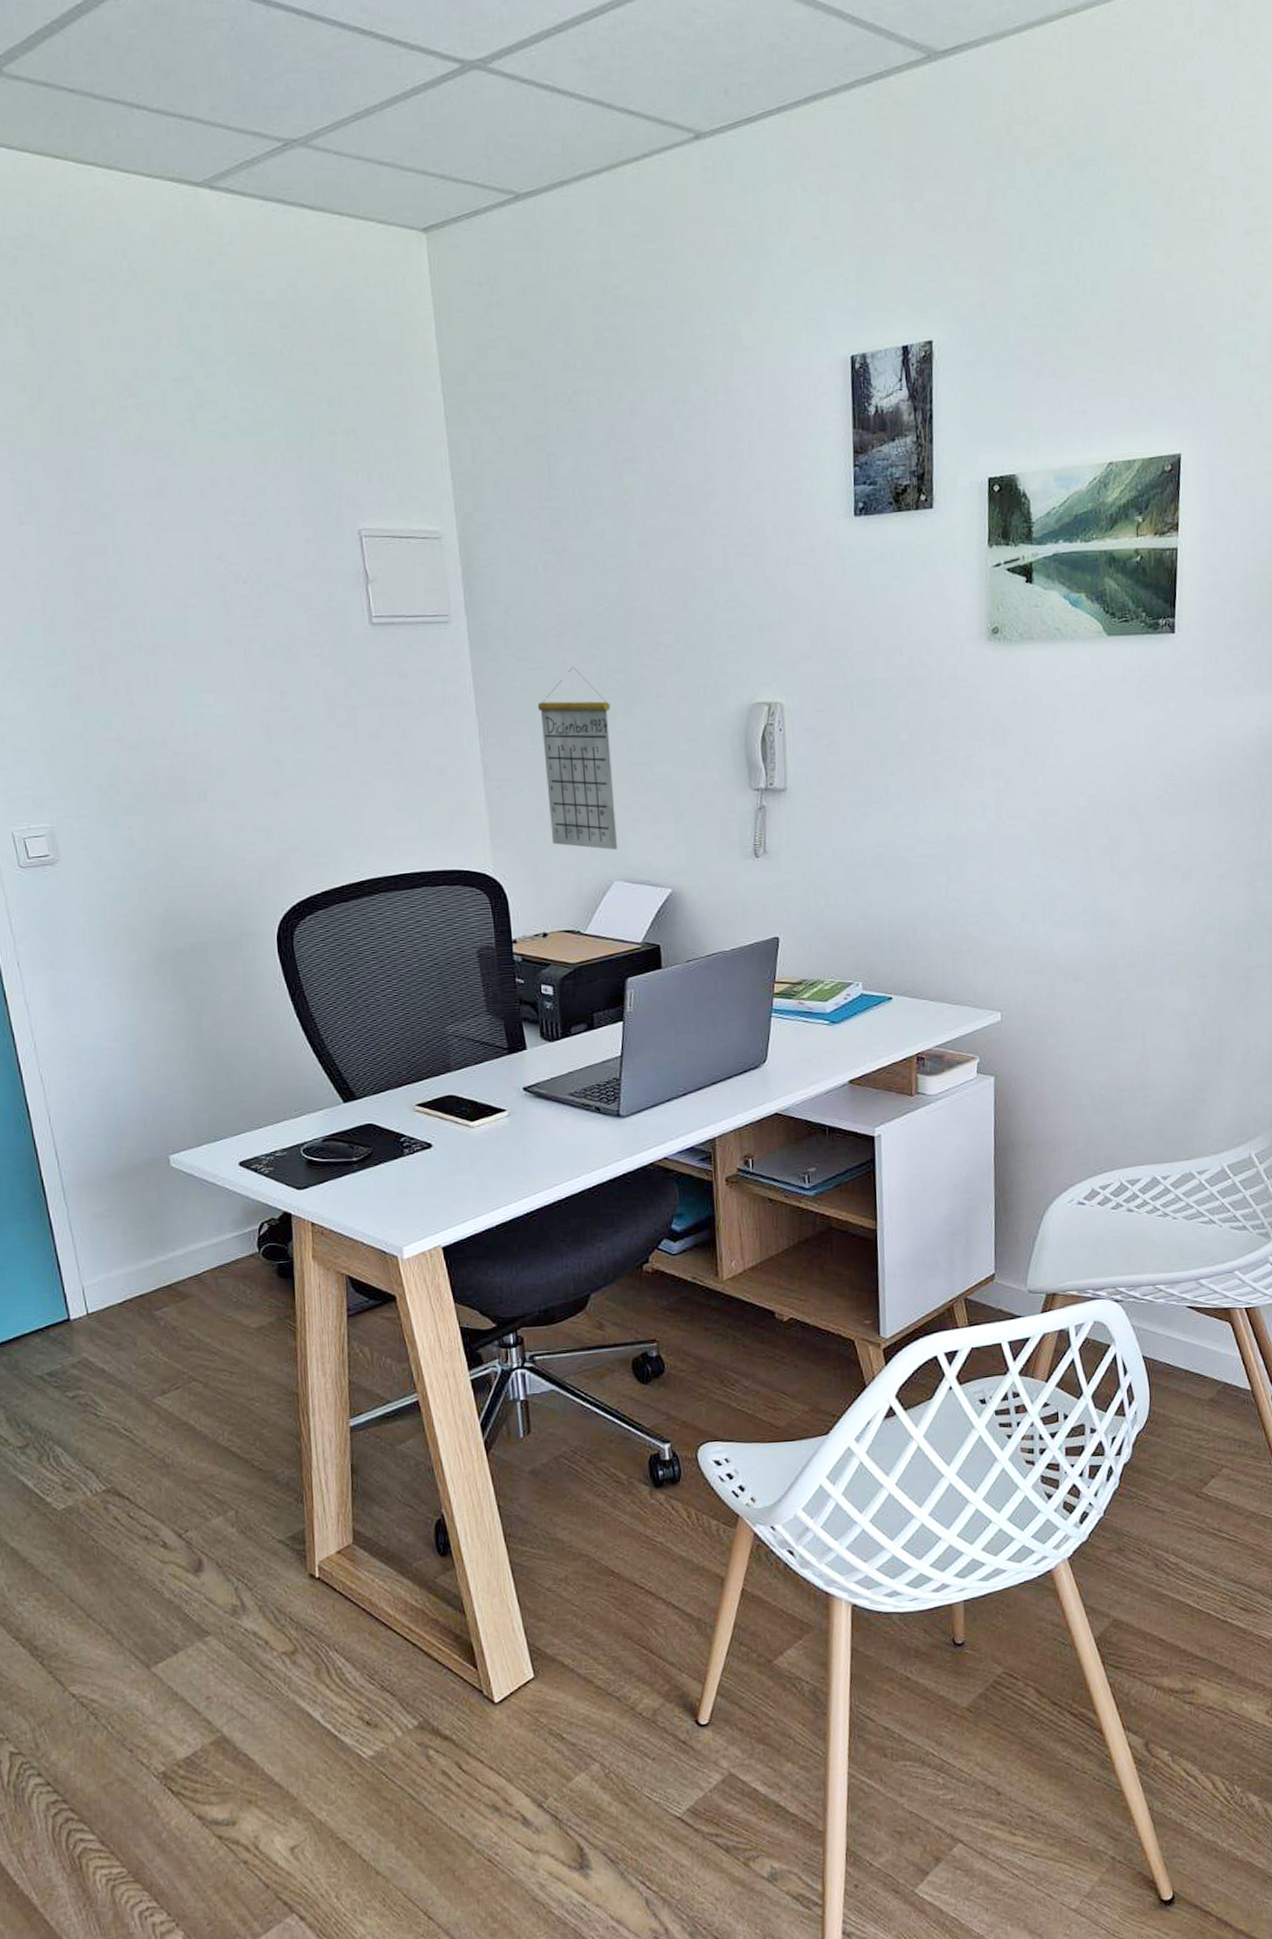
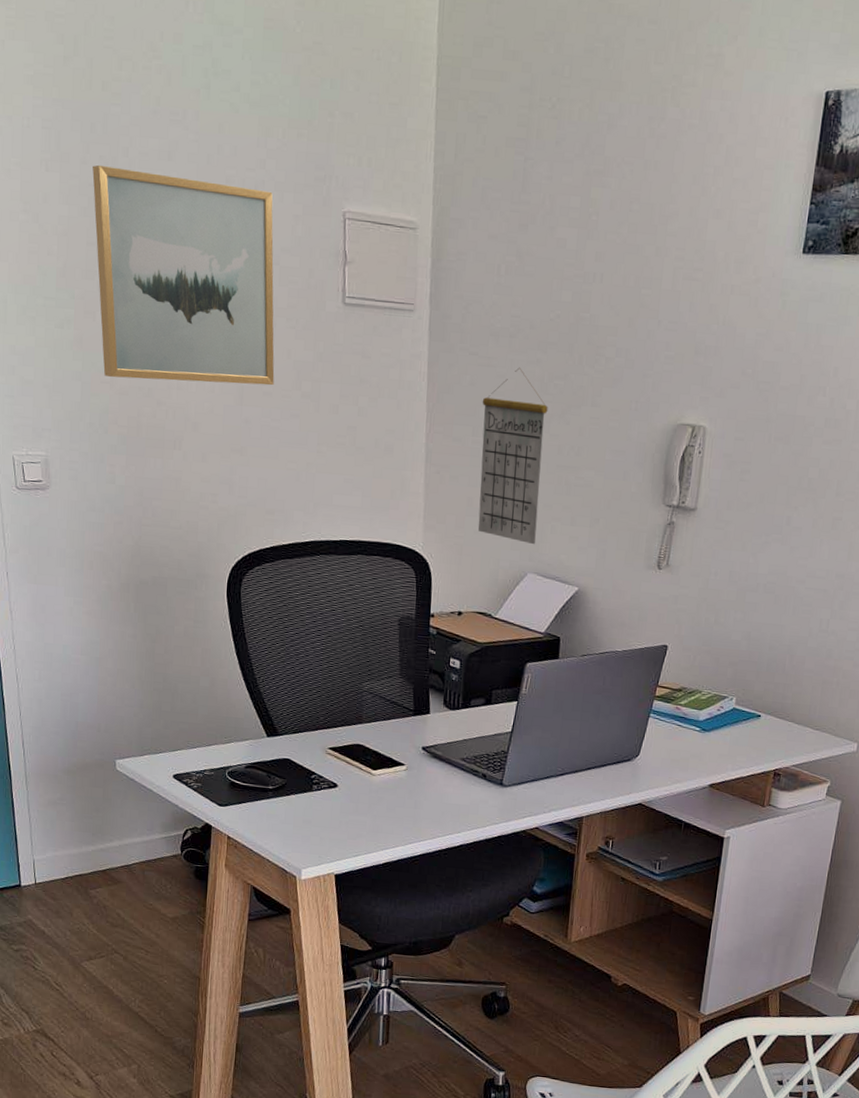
wall art: none [73,511,304,732] -> present [92,164,275,386]

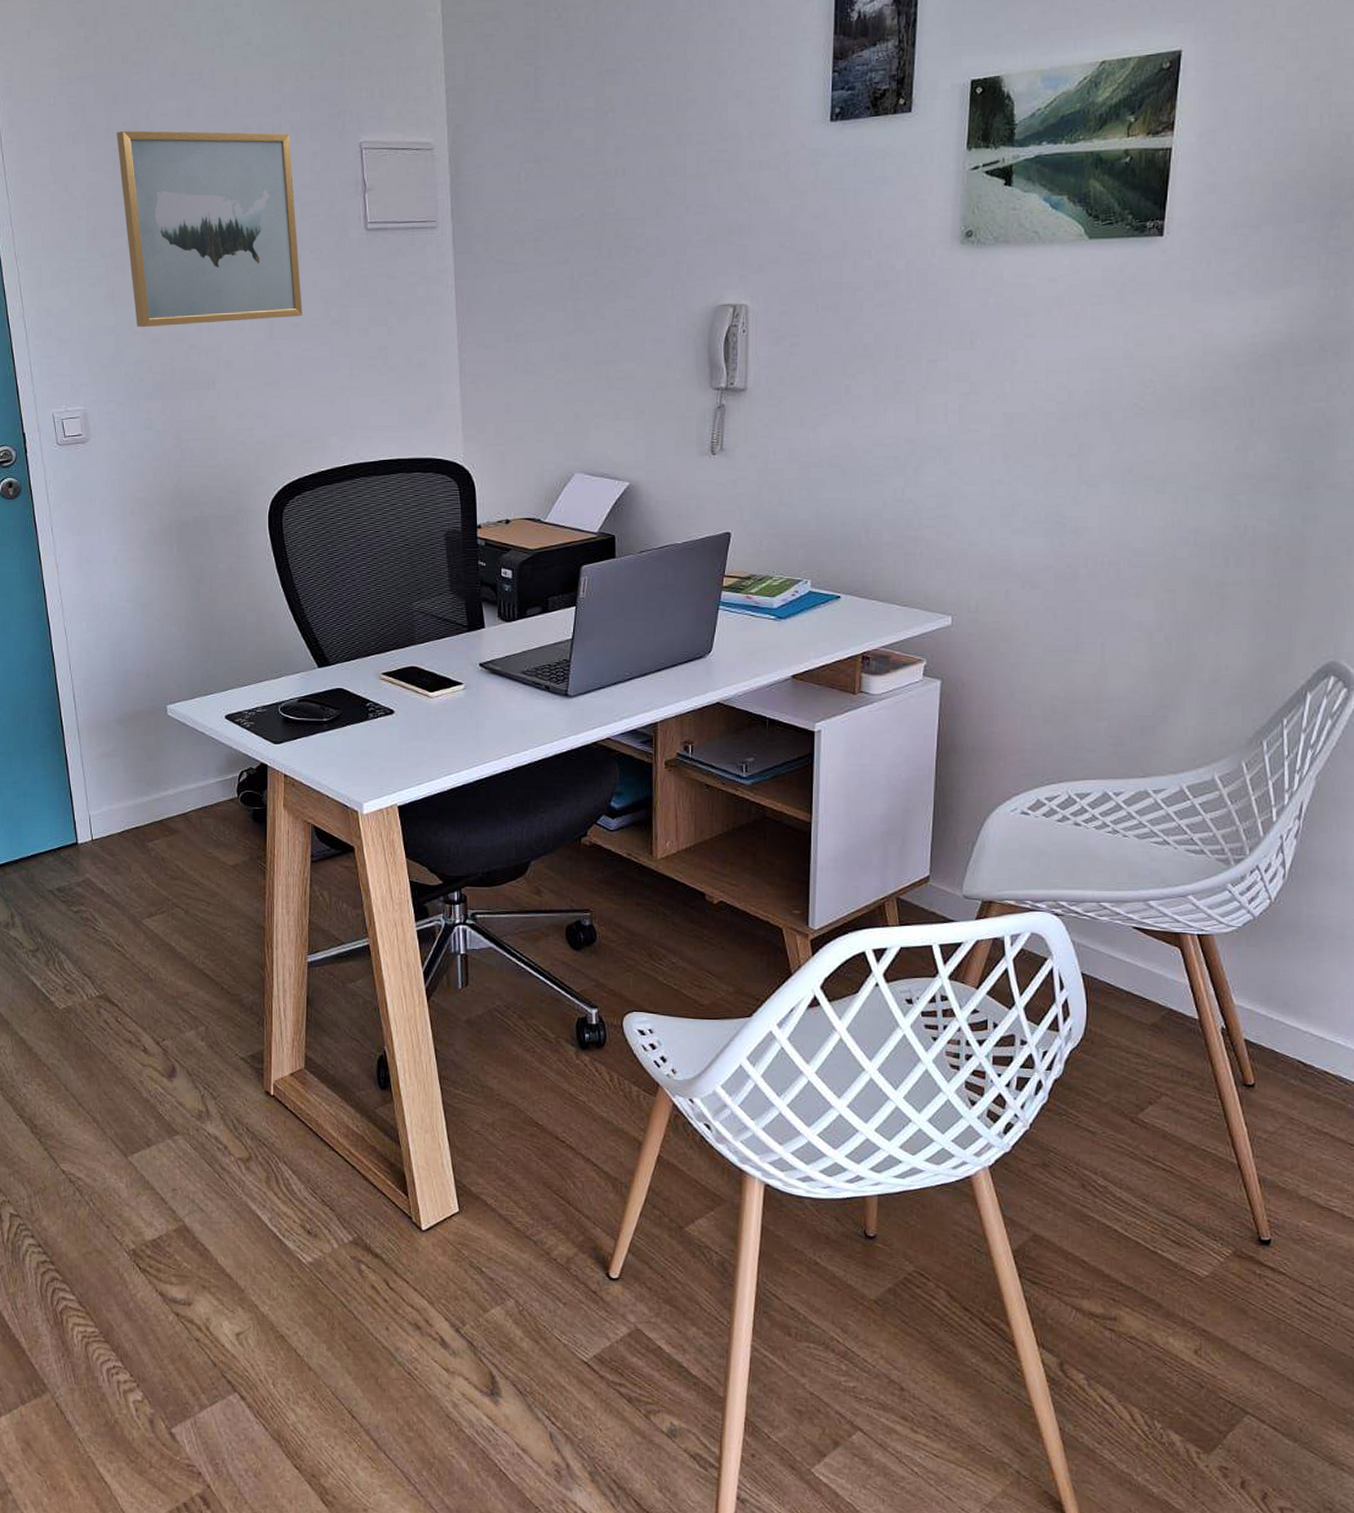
calendar: present [477,367,548,545] -> none [512,269,581,444]

